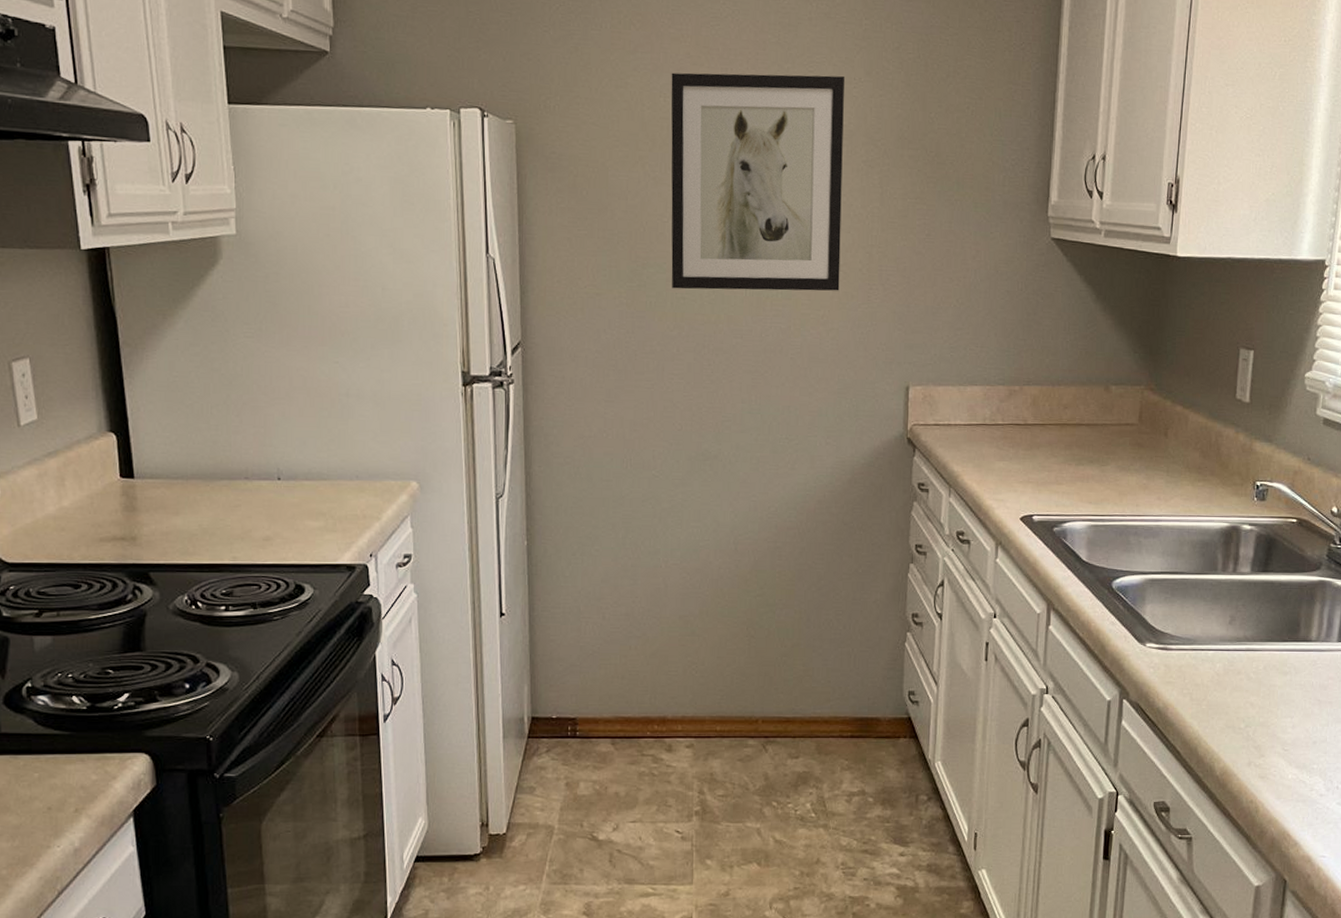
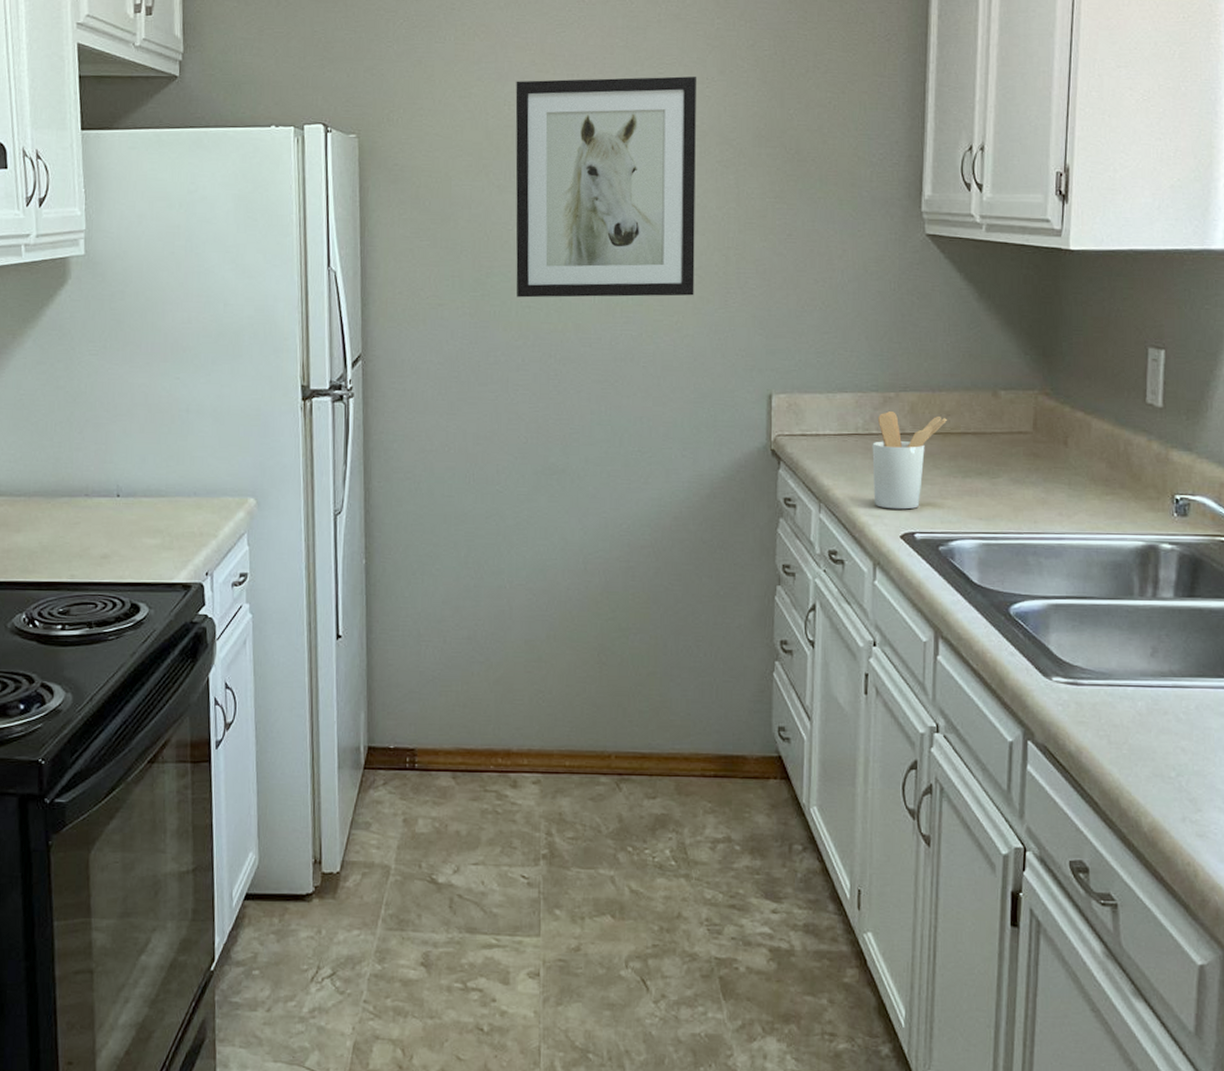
utensil holder: none [997,404,1065,494] -> present [872,411,948,510]

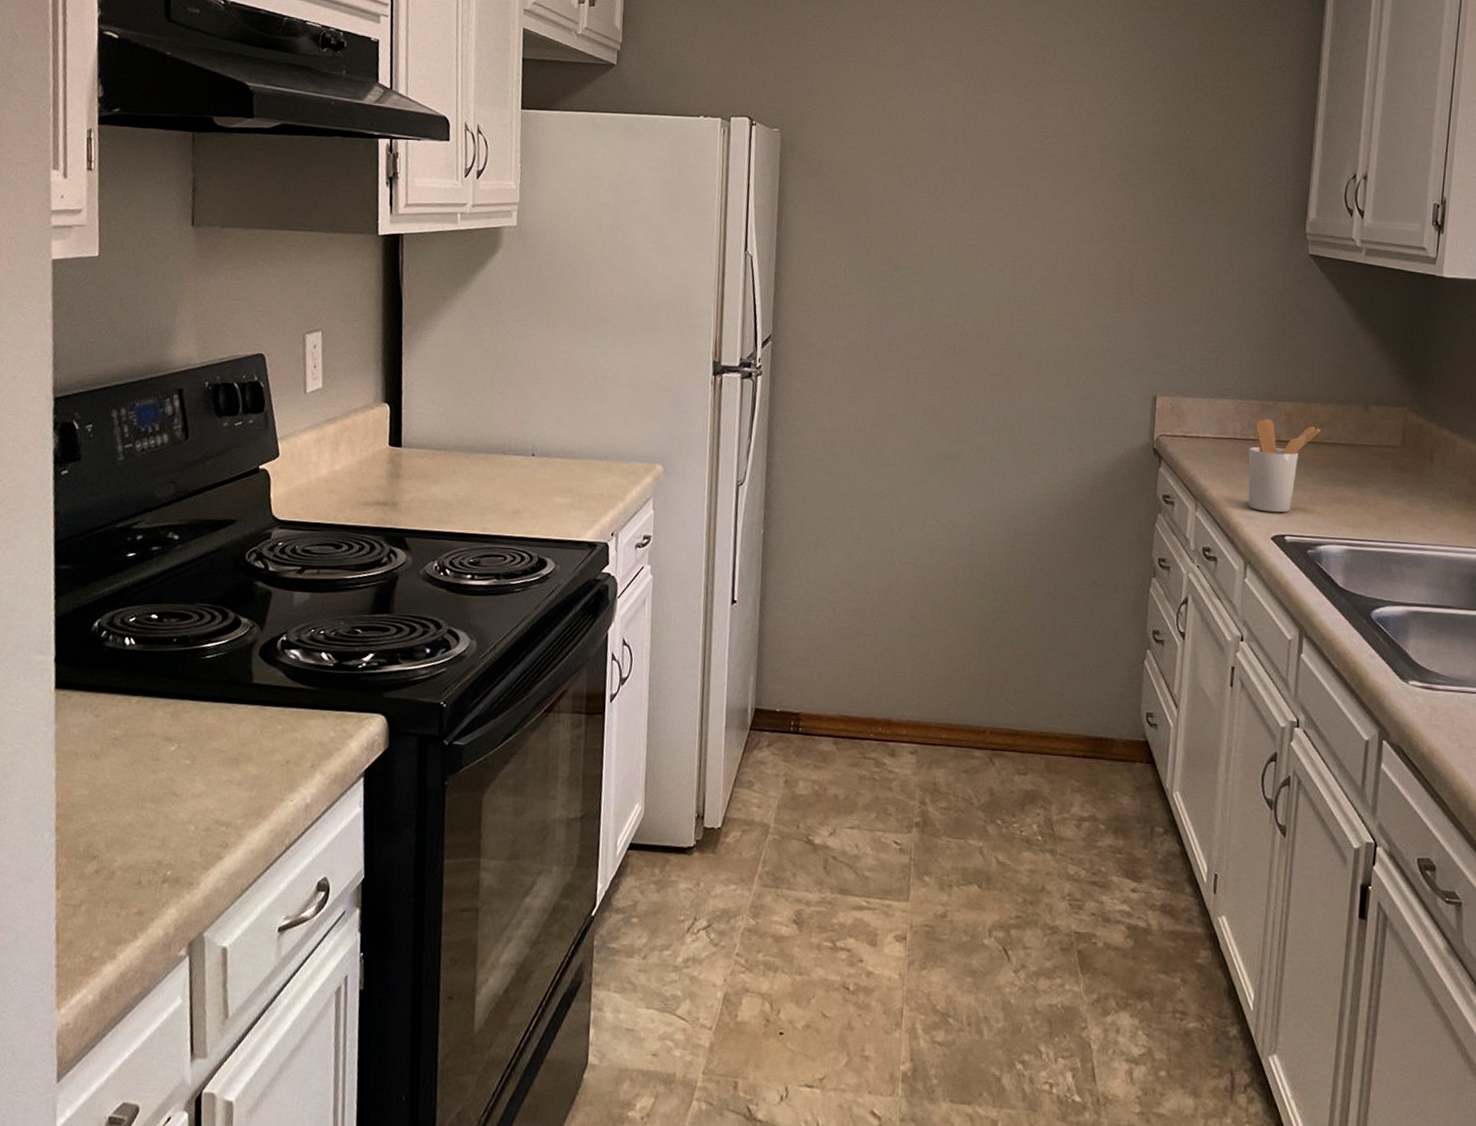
wall art: present [515,76,696,298] -> none [921,88,1101,299]

